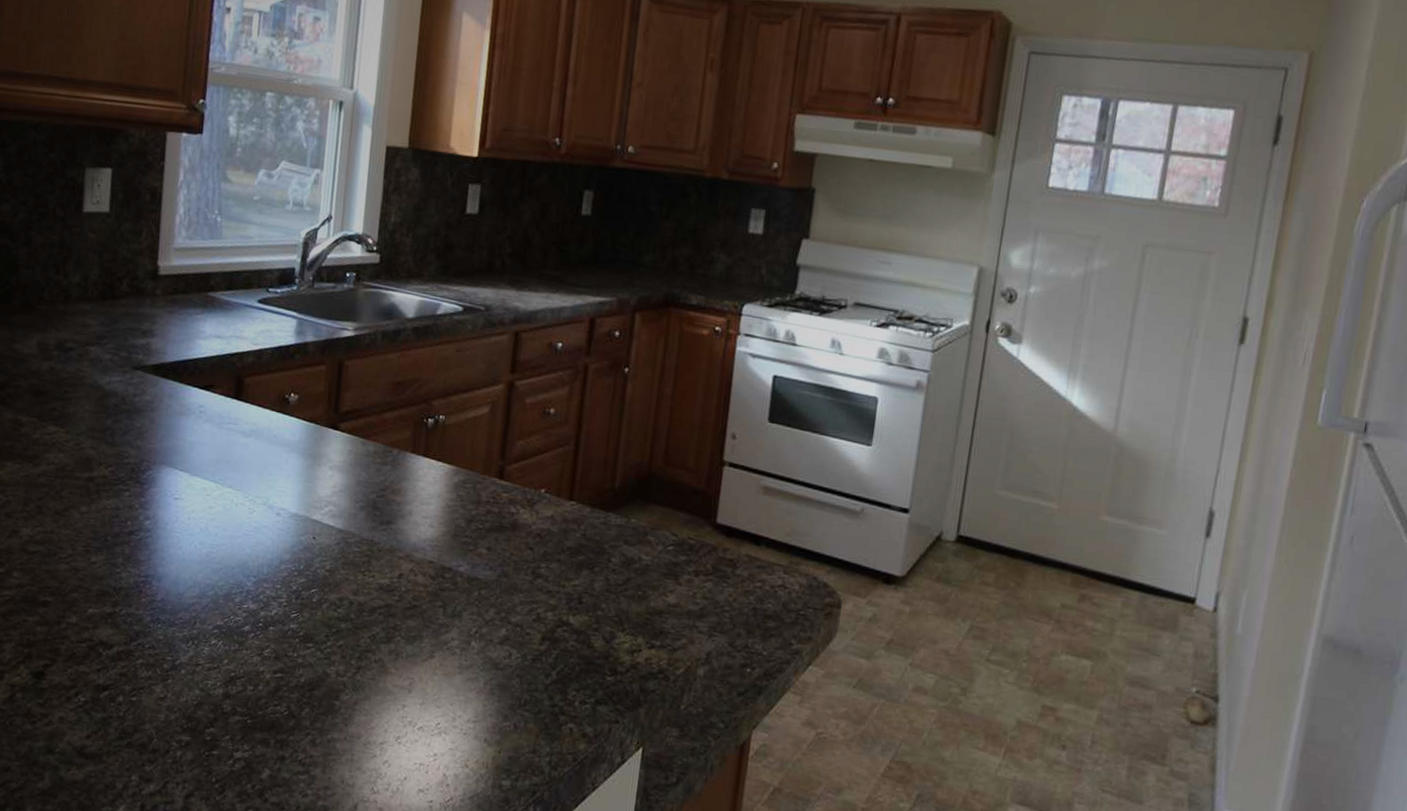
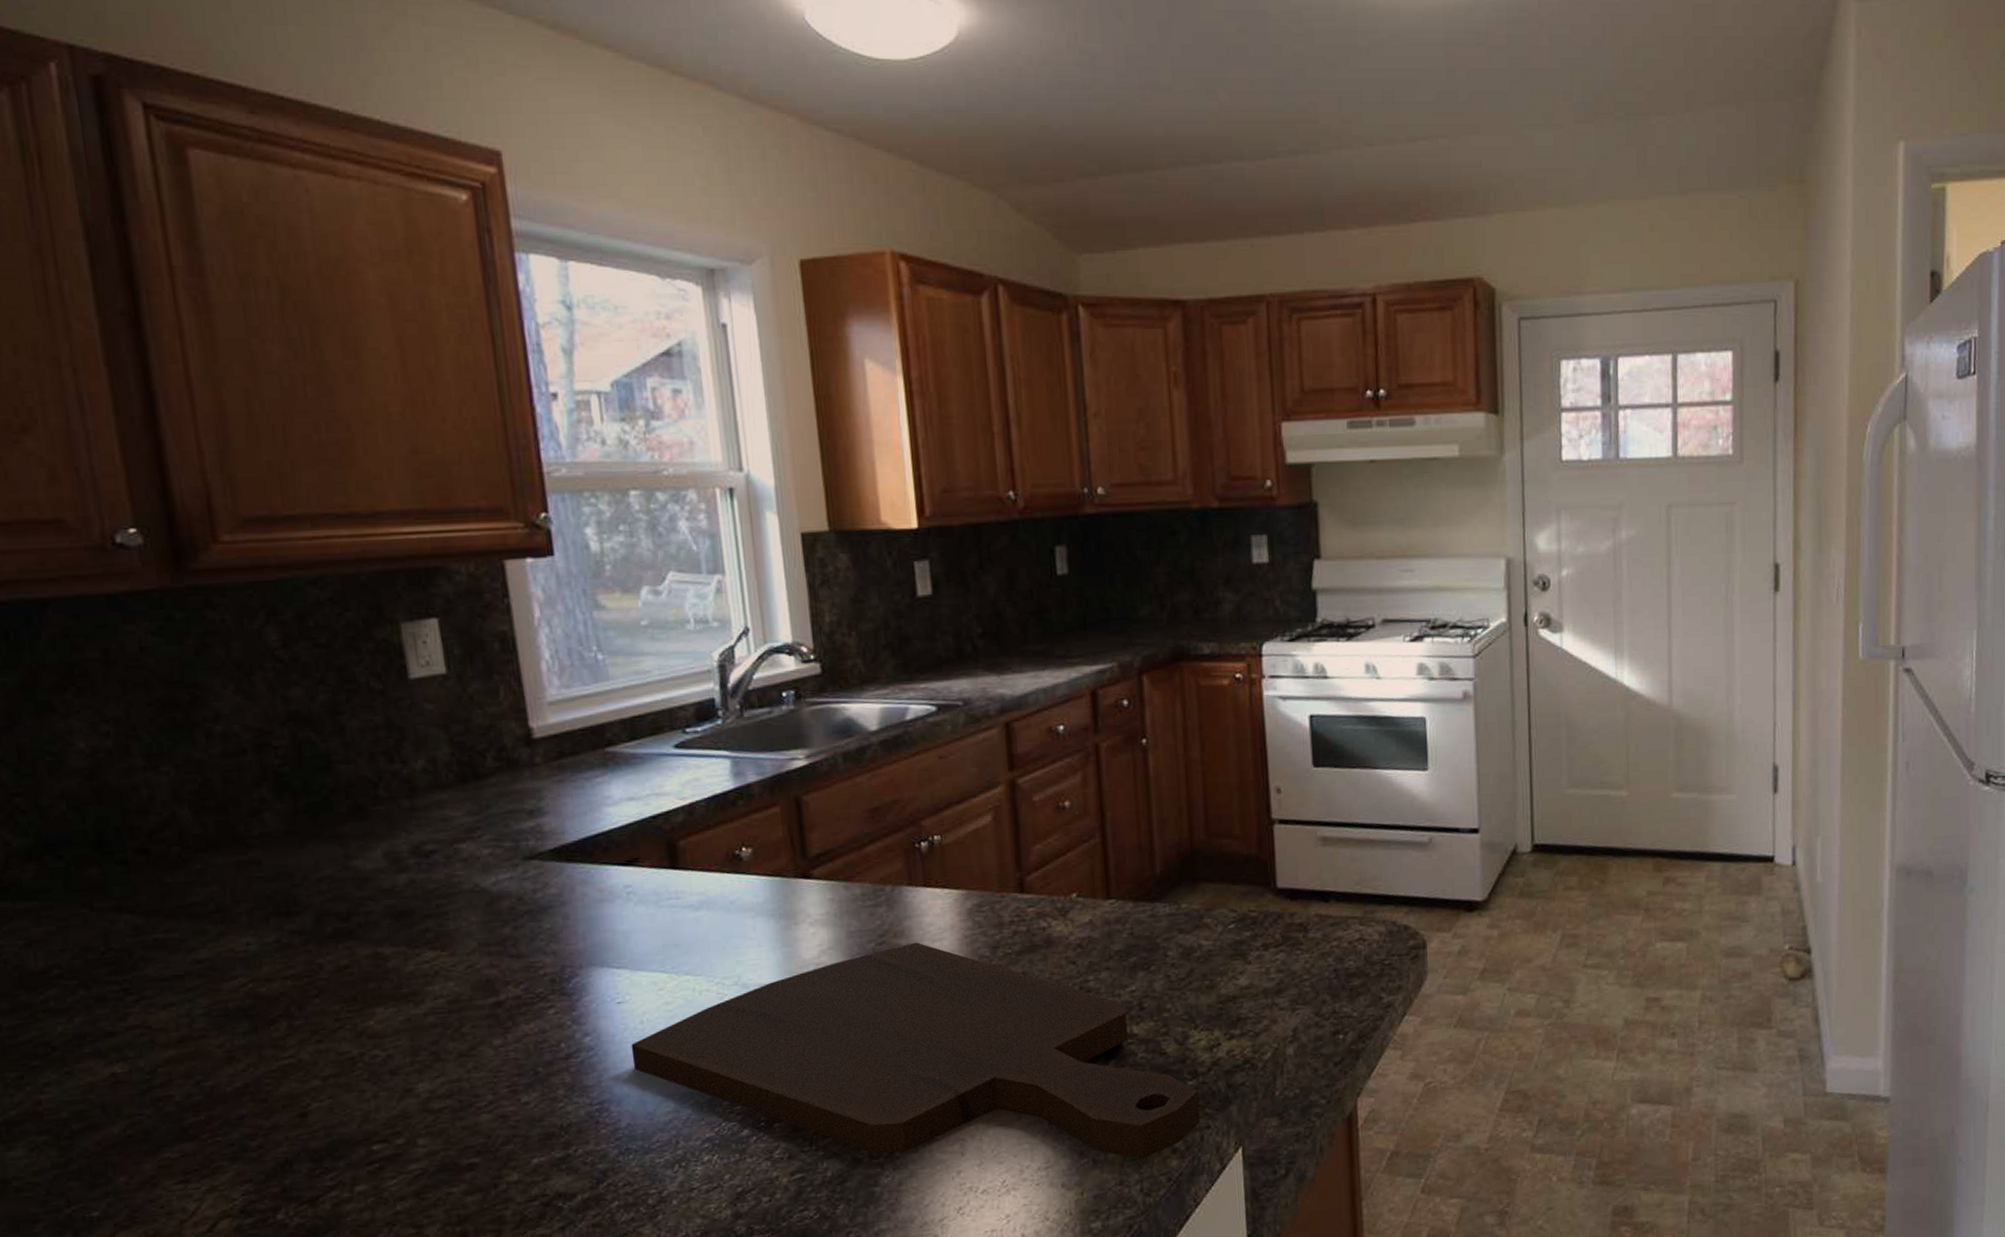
cutting board: none [175,501,615,736] -> present [631,942,1201,1159]

